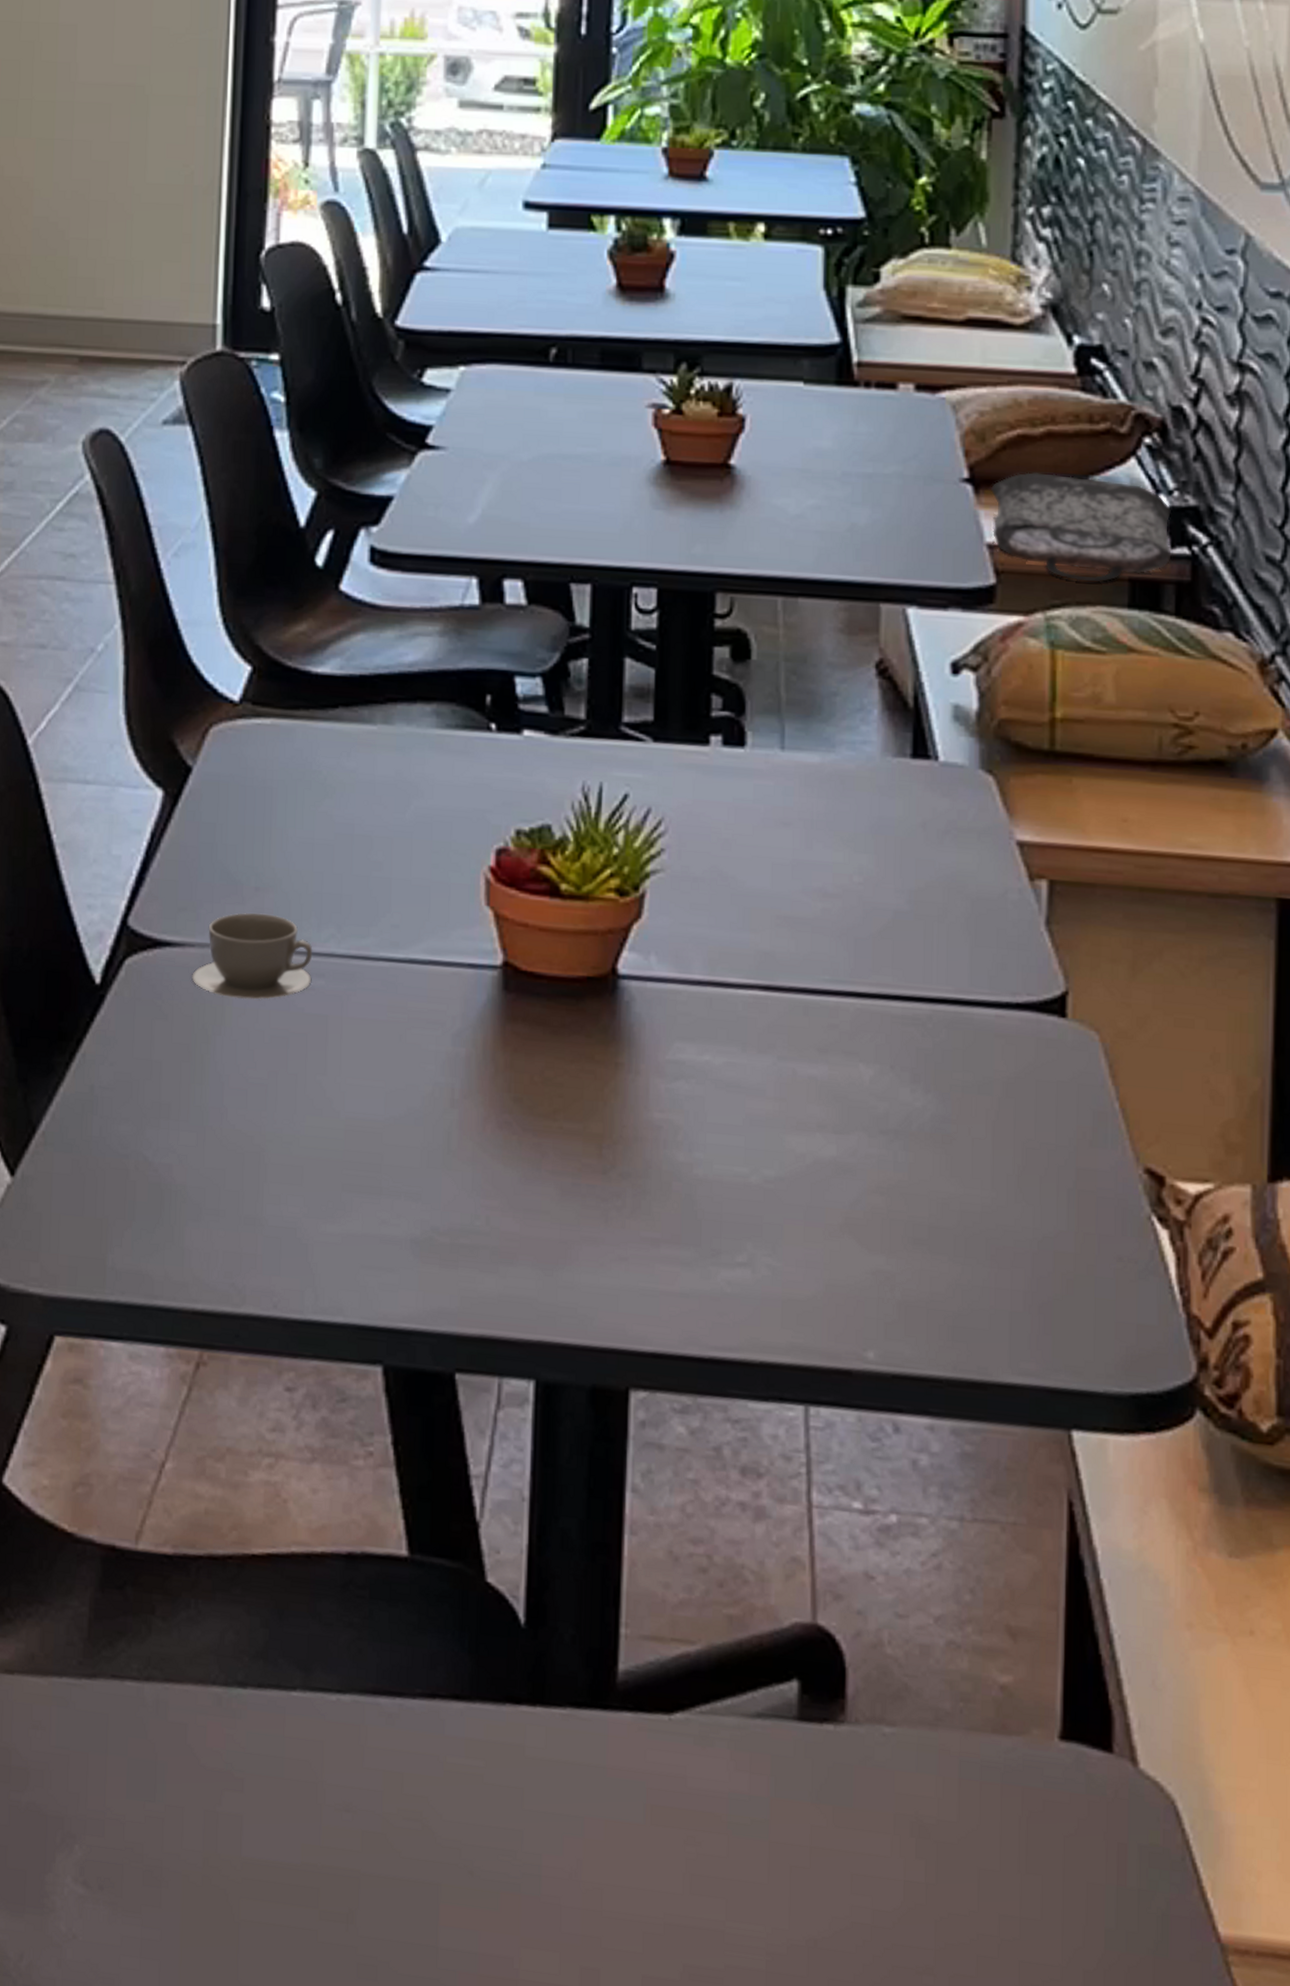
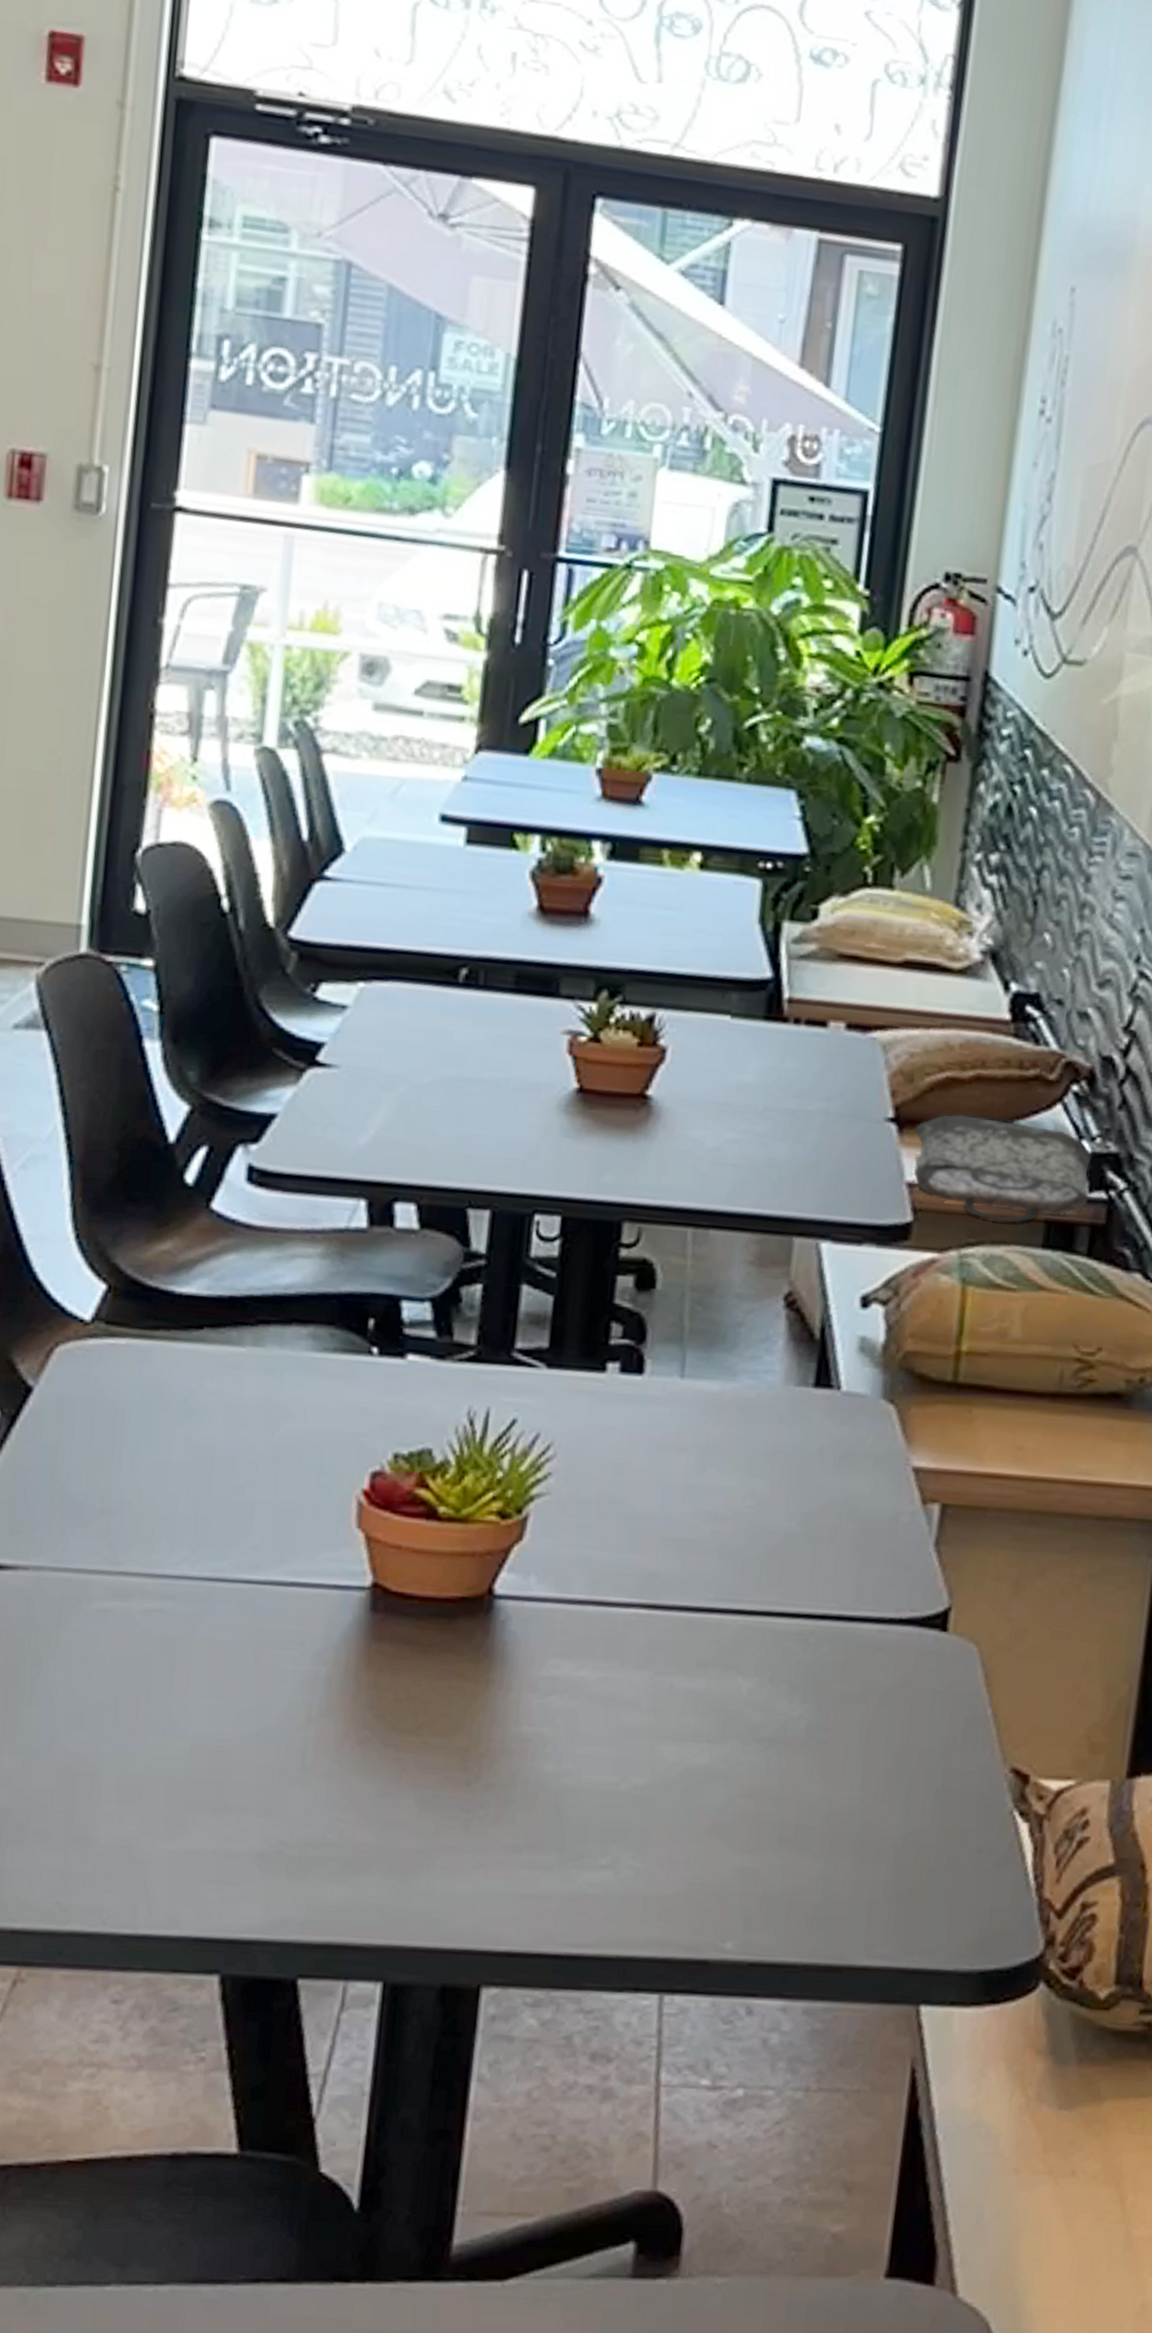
teacup: present [192,912,313,1000] -> none [24,1535,163,1622]

